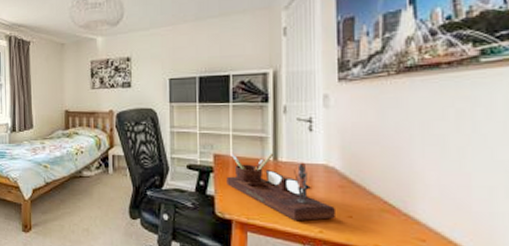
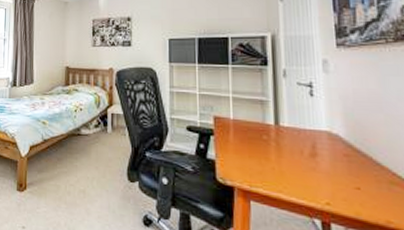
desk organizer: present [226,153,335,221] -> none [227,116,342,191]

